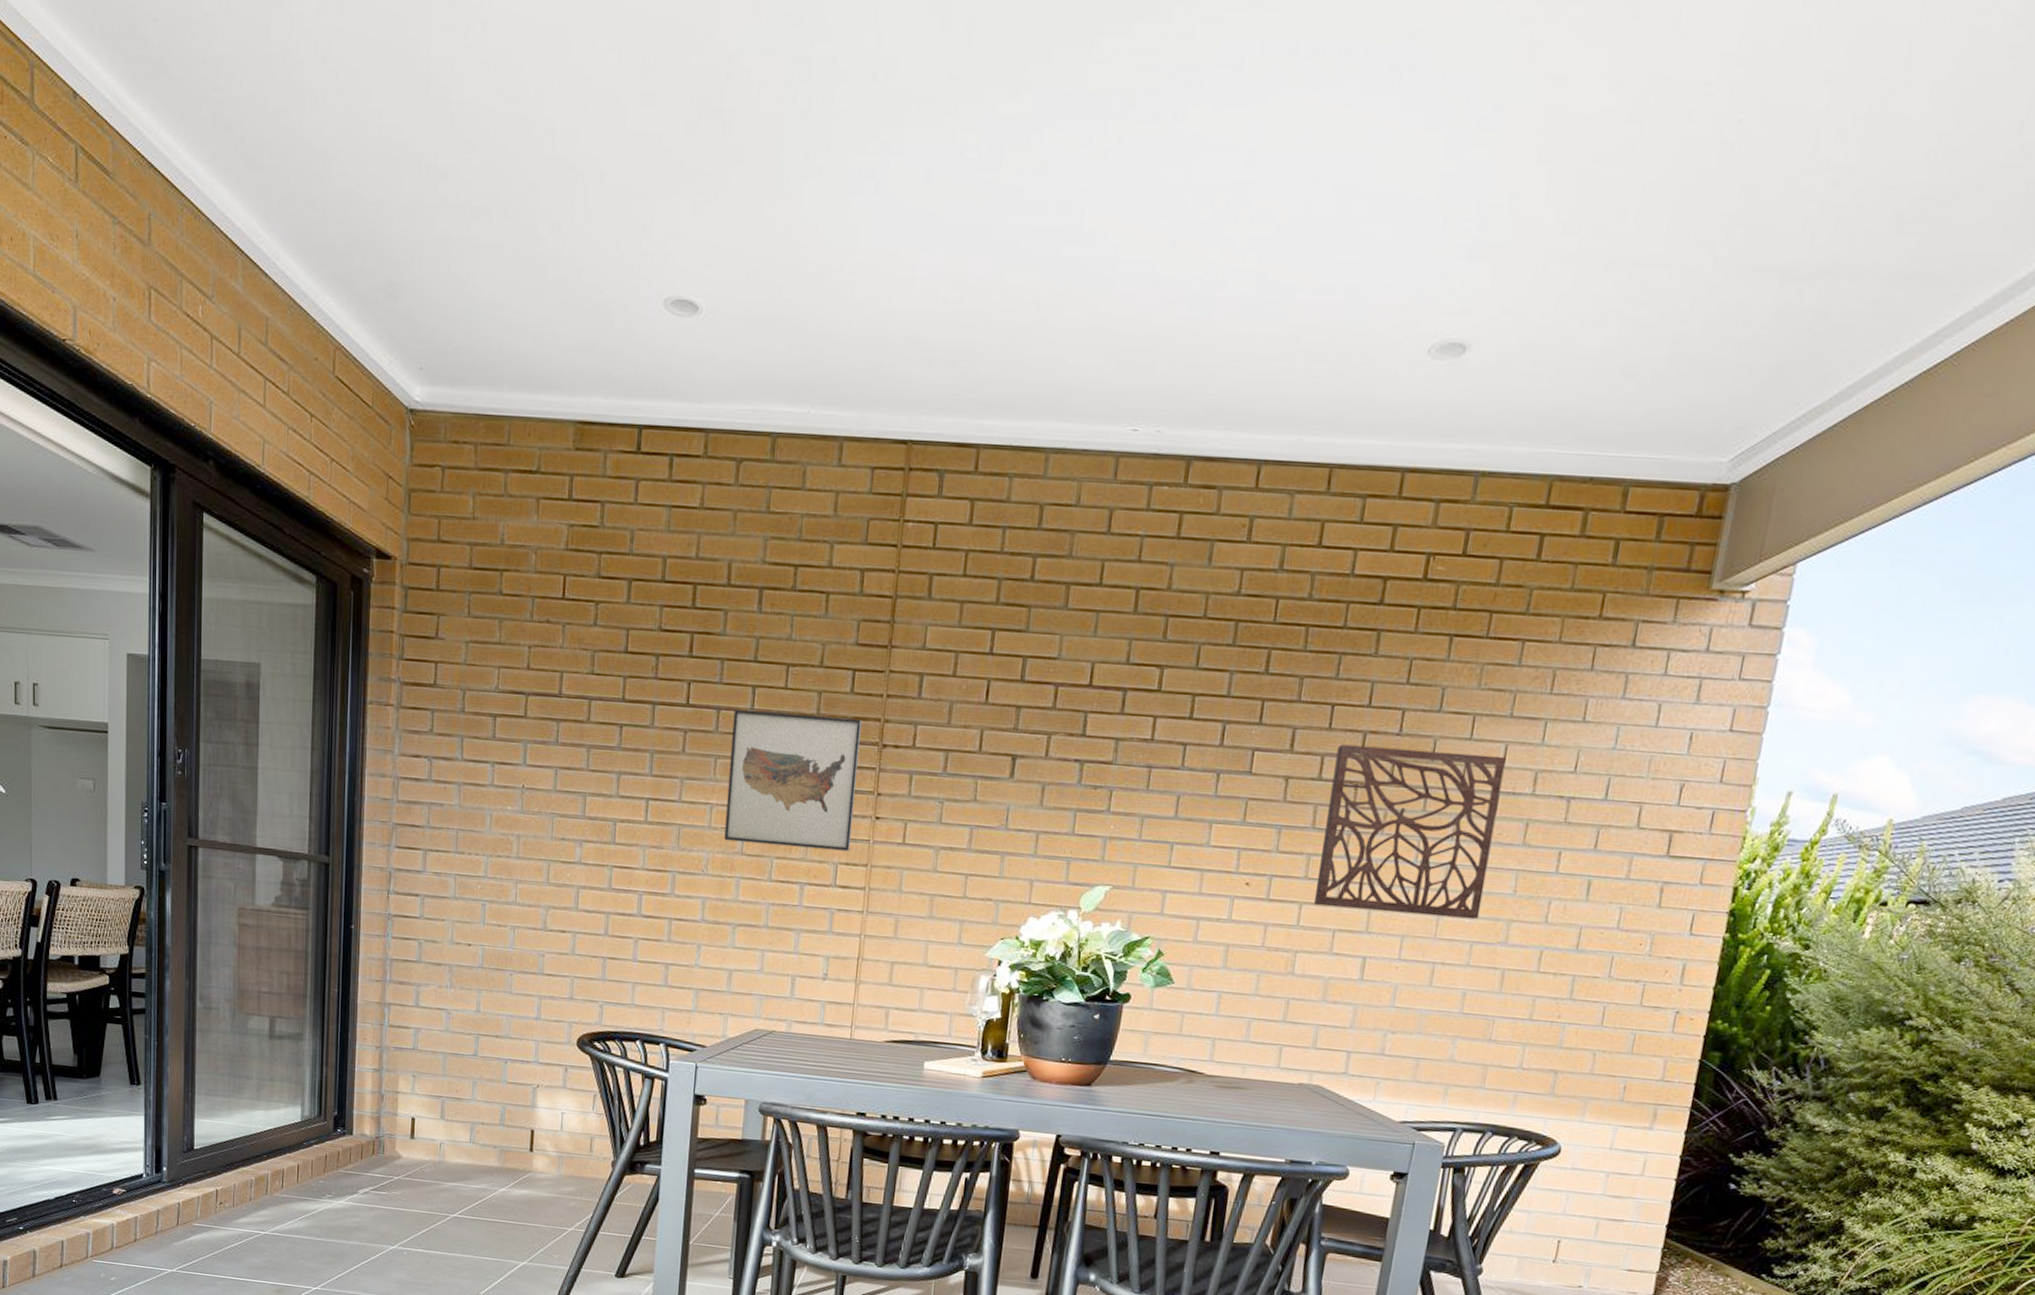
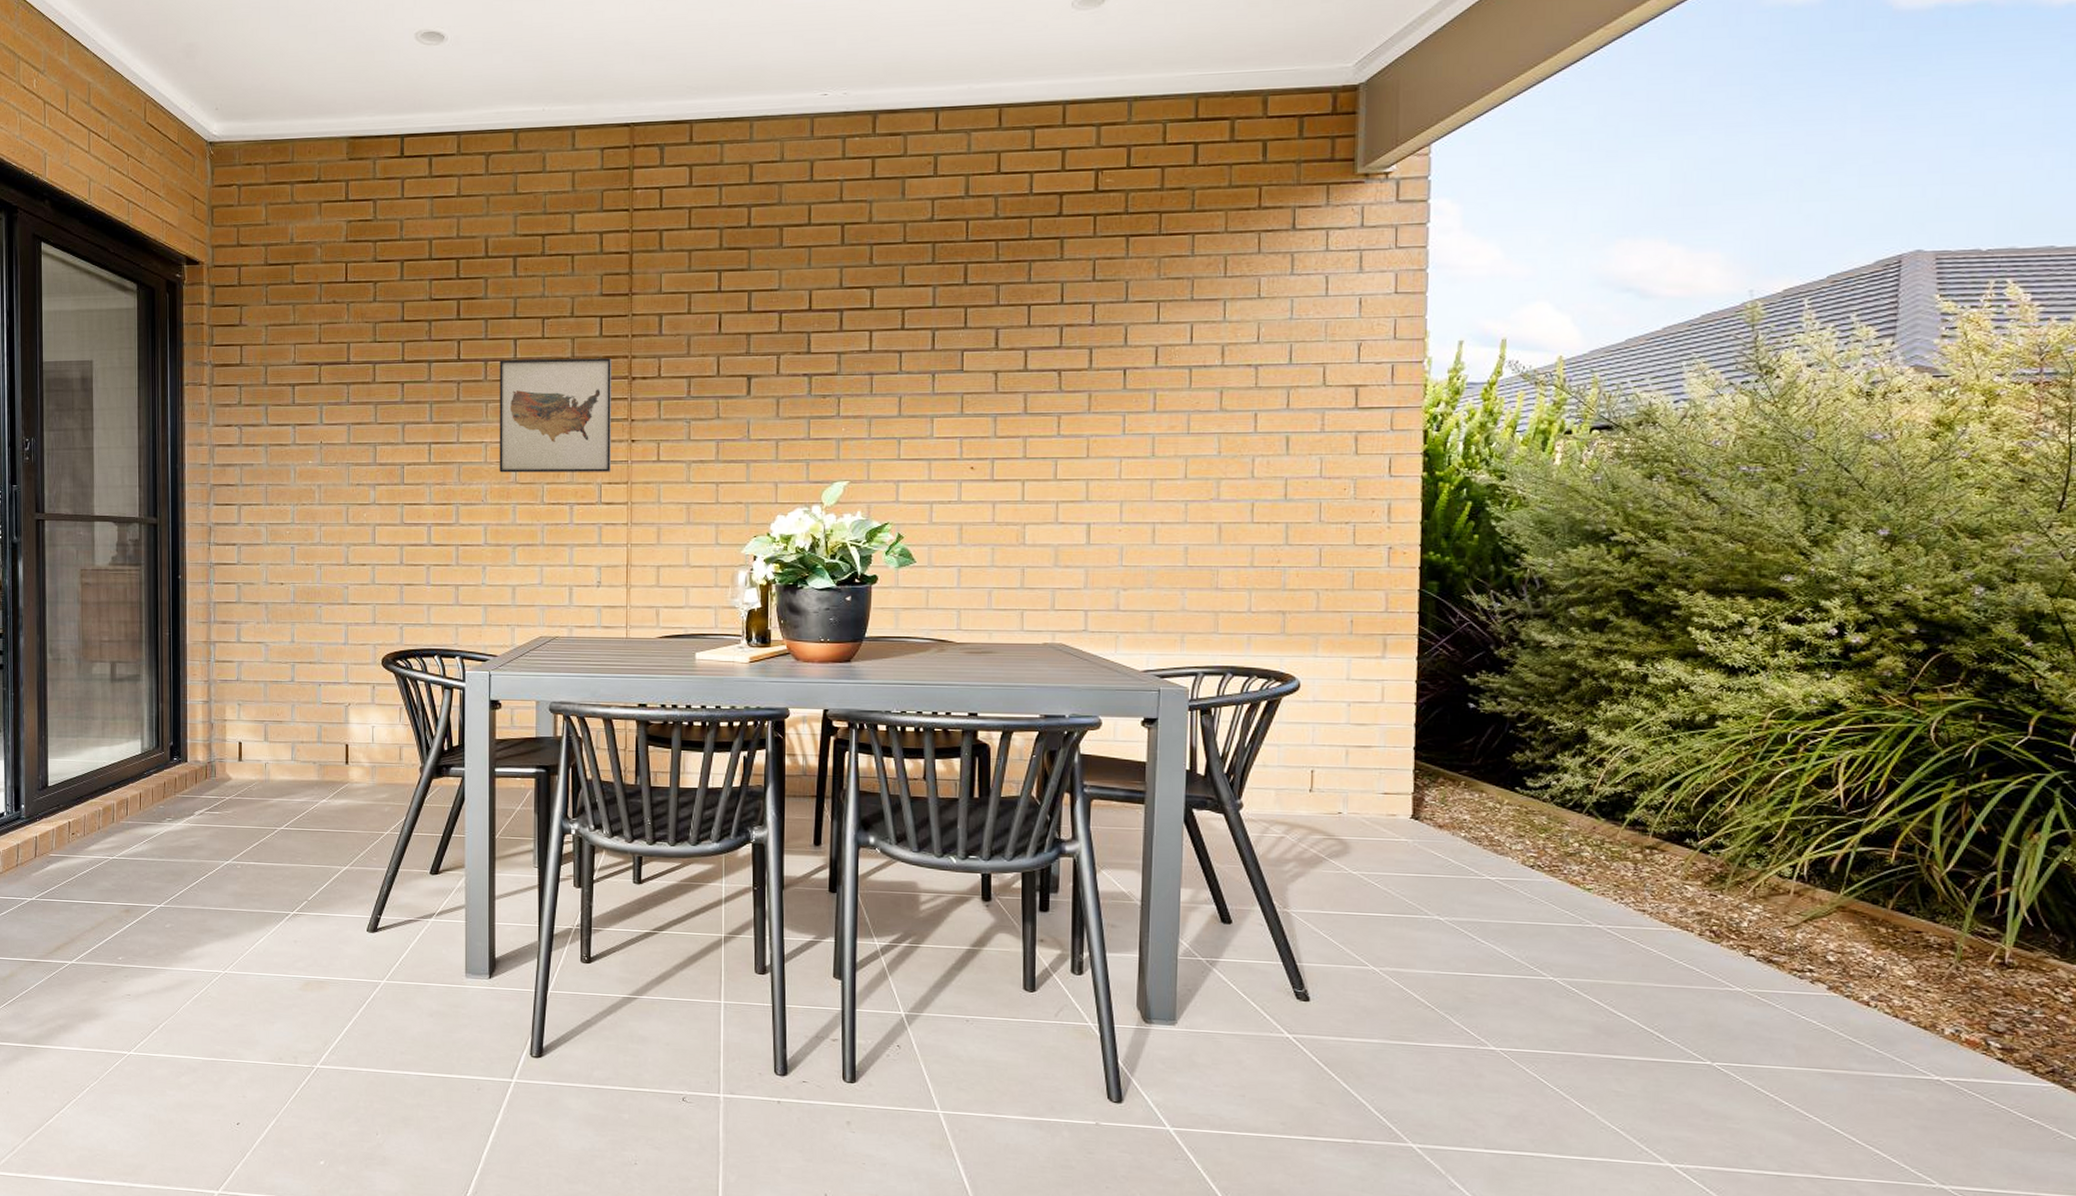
decorative wall panel: present [1313,744,1506,920] -> none [1034,335,1193,482]

